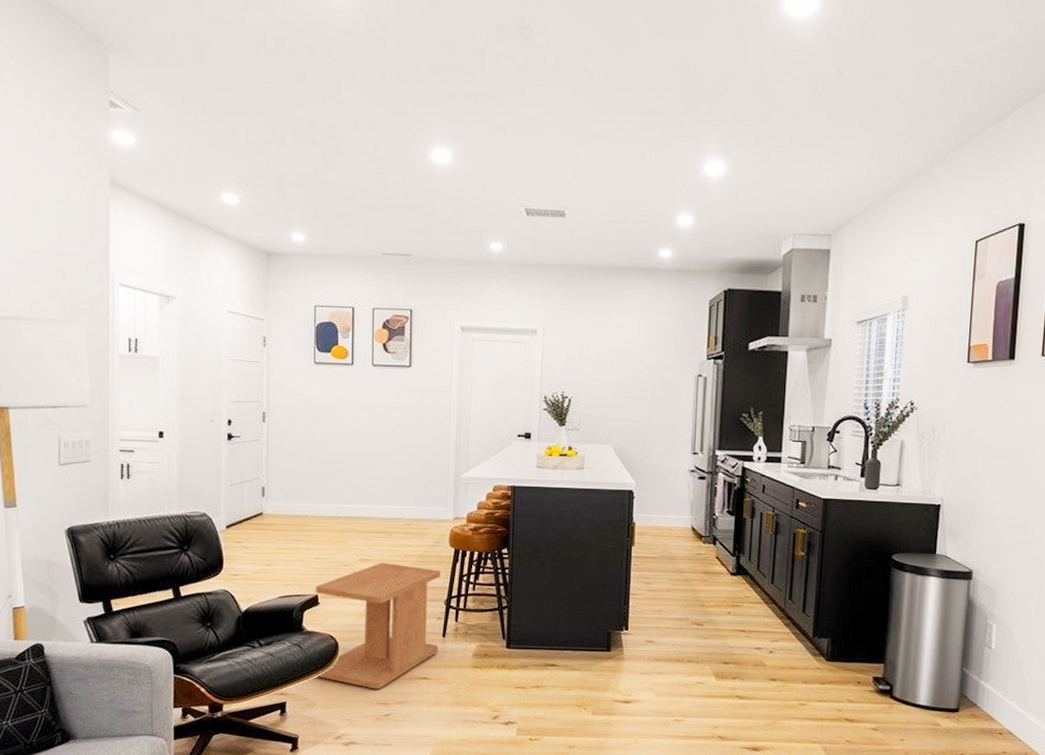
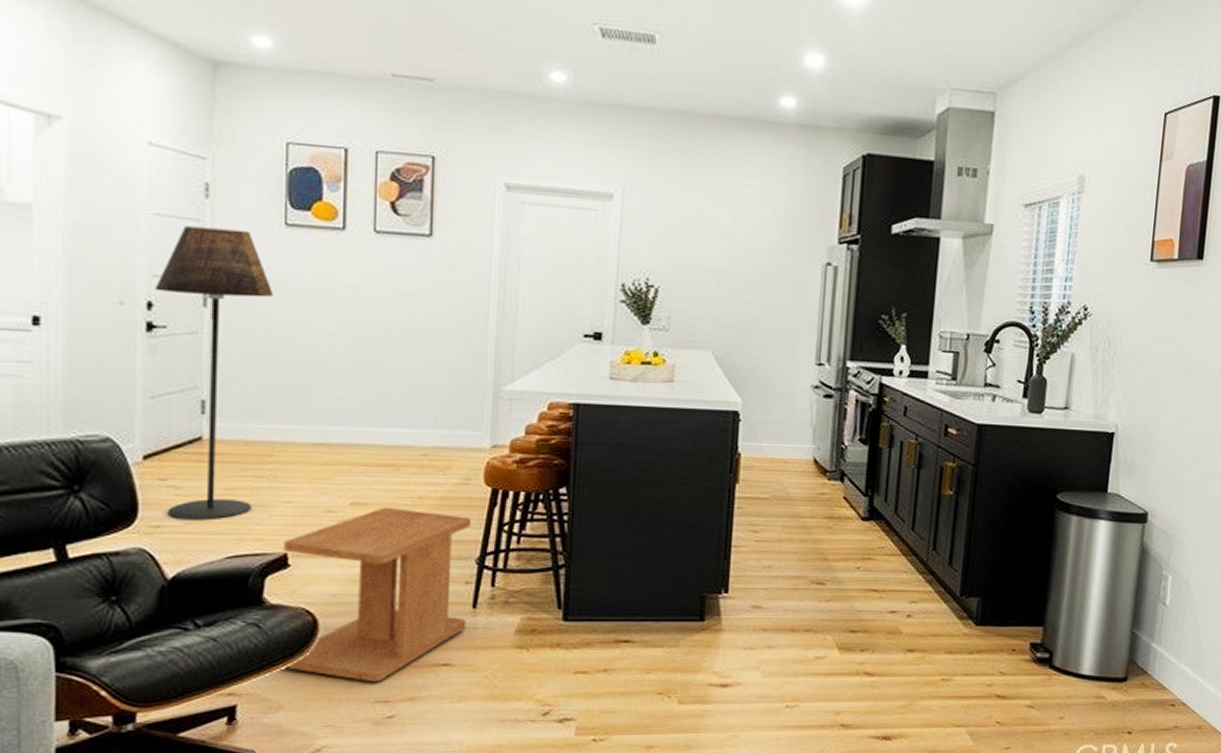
floor lamp: none [233,367,308,571] -> present [155,226,274,521]

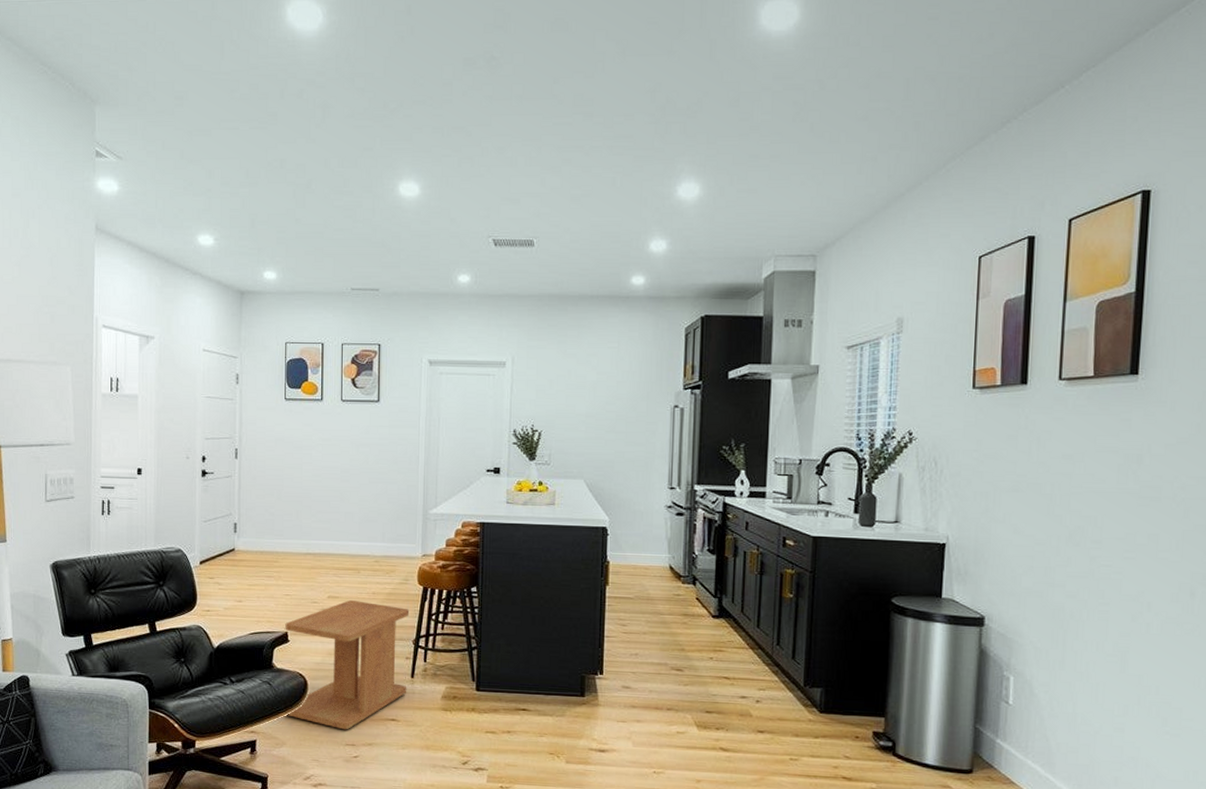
floor lamp: present [155,226,274,521] -> none [207,404,278,607]

